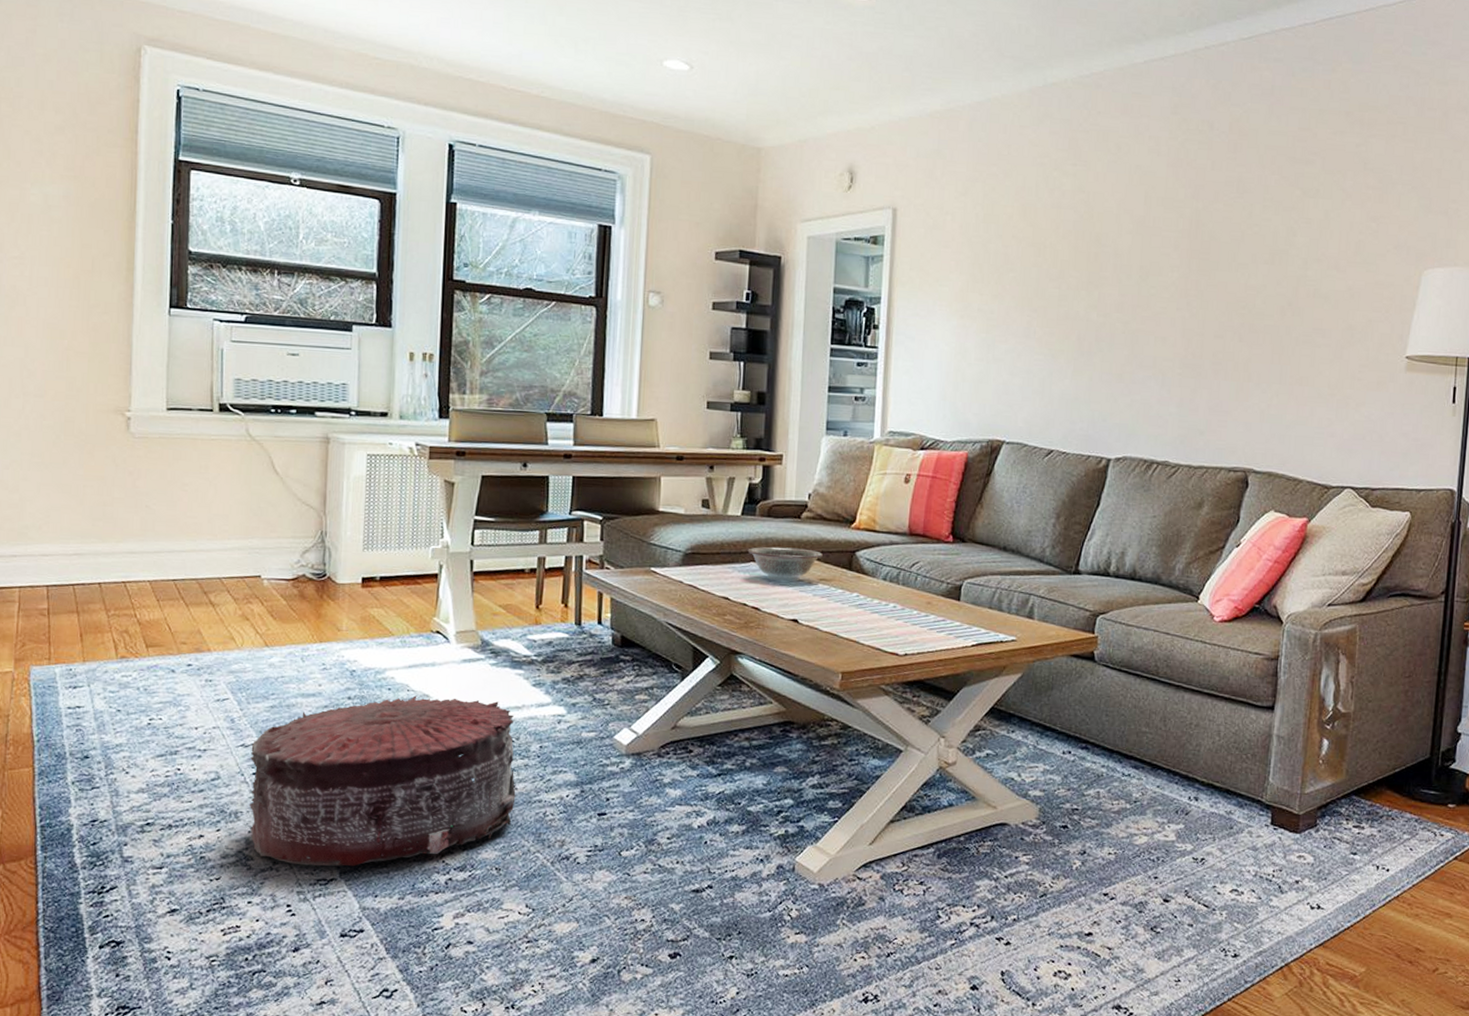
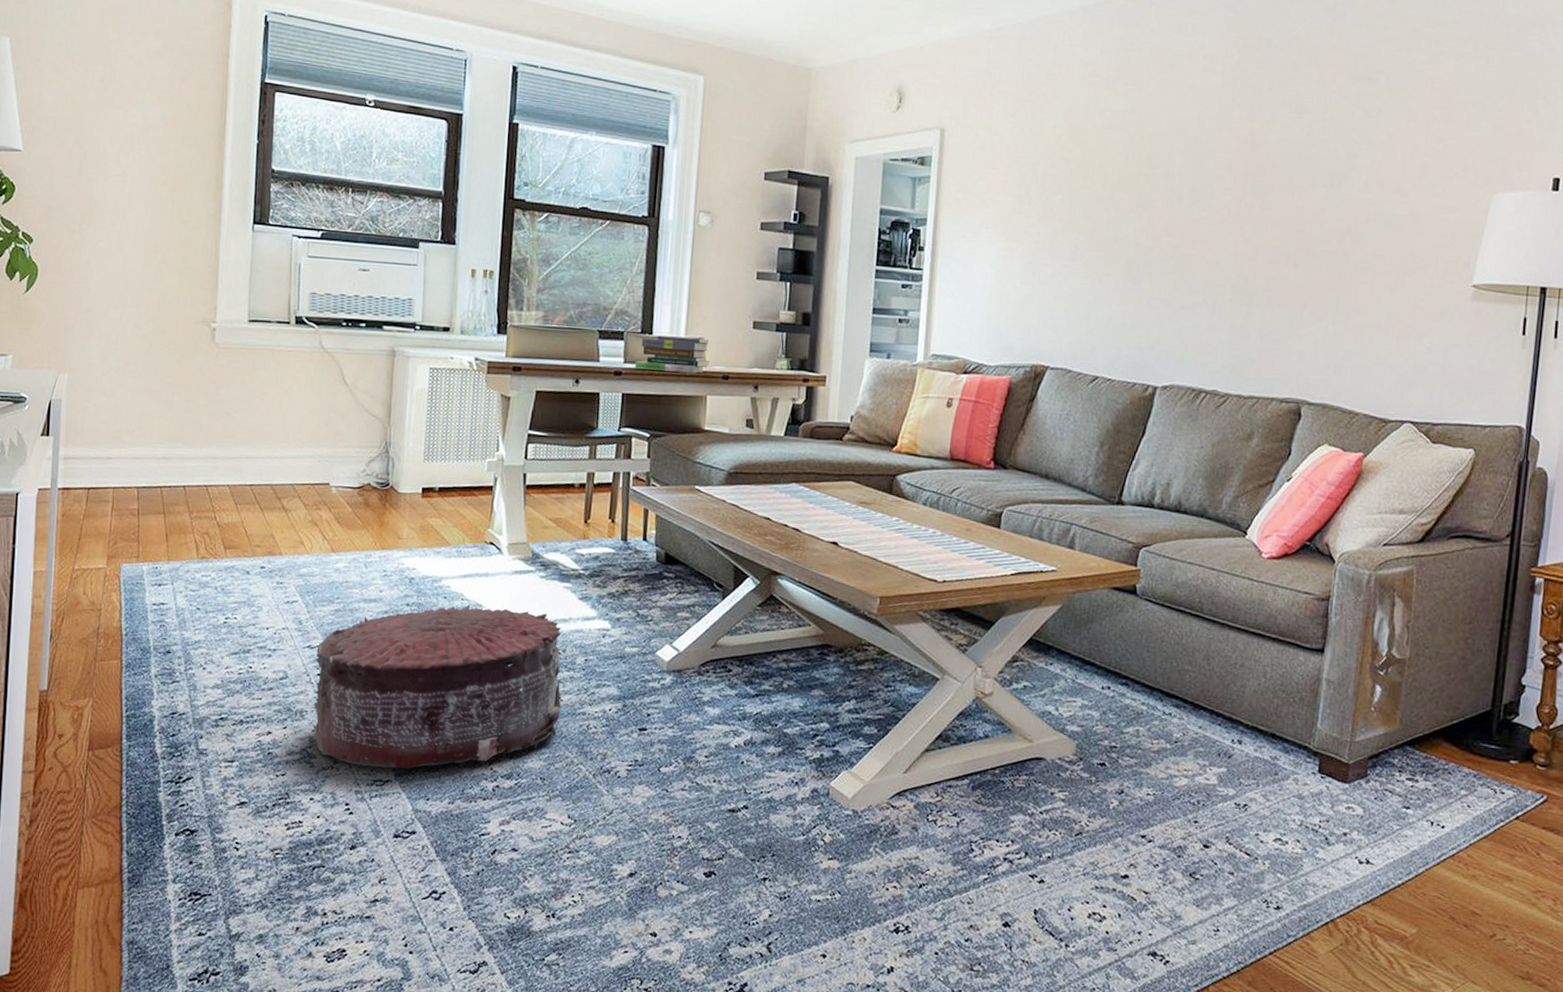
books: none [585,417,664,455] -> present [635,335,710,374]
decorative bowl: present [747,546,823,582] -> none [789,468,864,505]

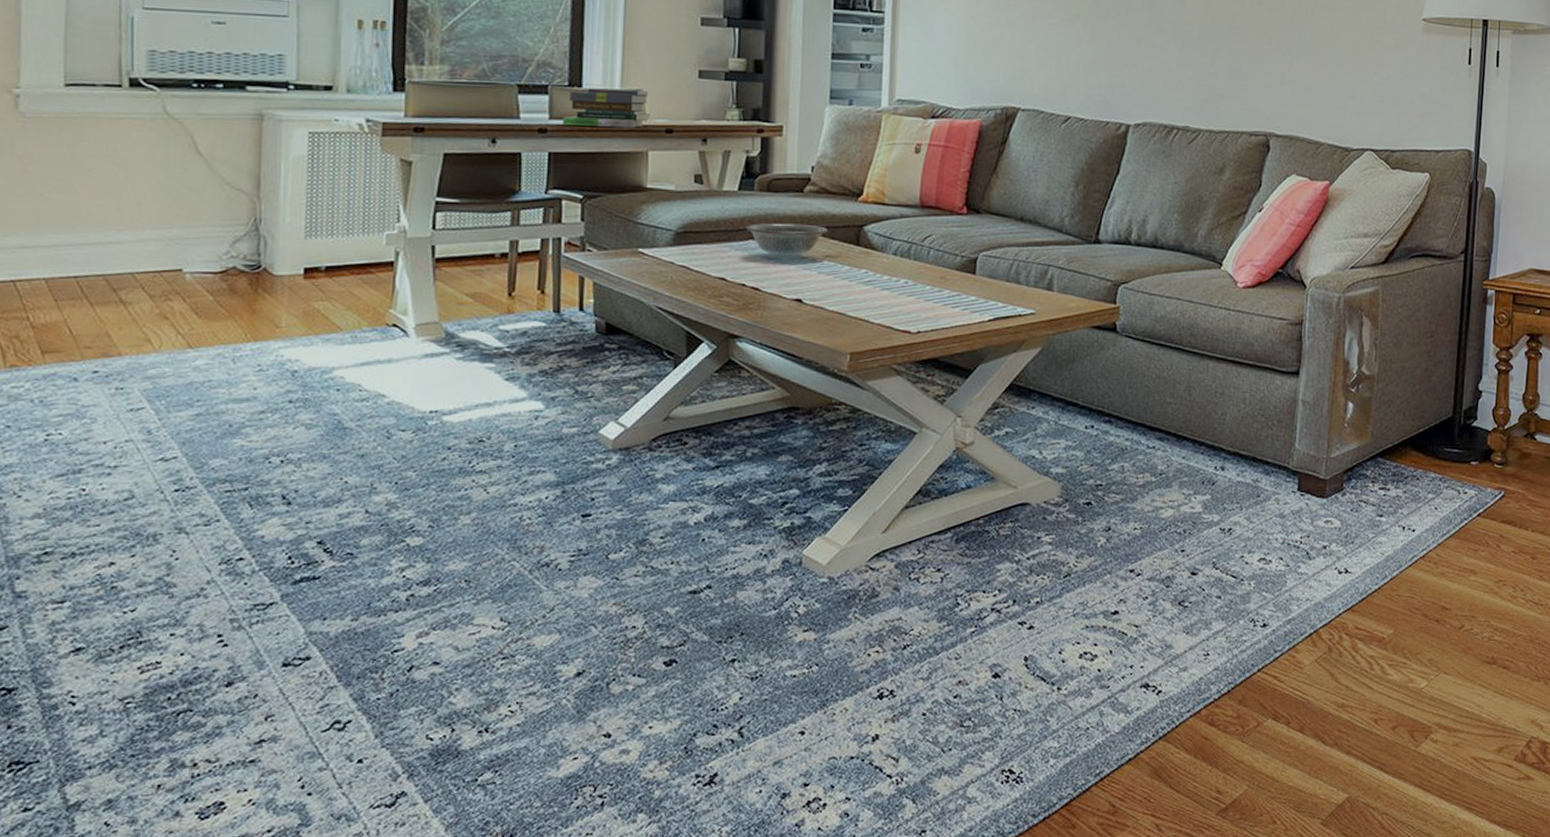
pouf: present [314,604,562,770] -> none [171,396,488,590]
decorative bowl: none [789,468,864,505] -> present [745,223,828,260]

